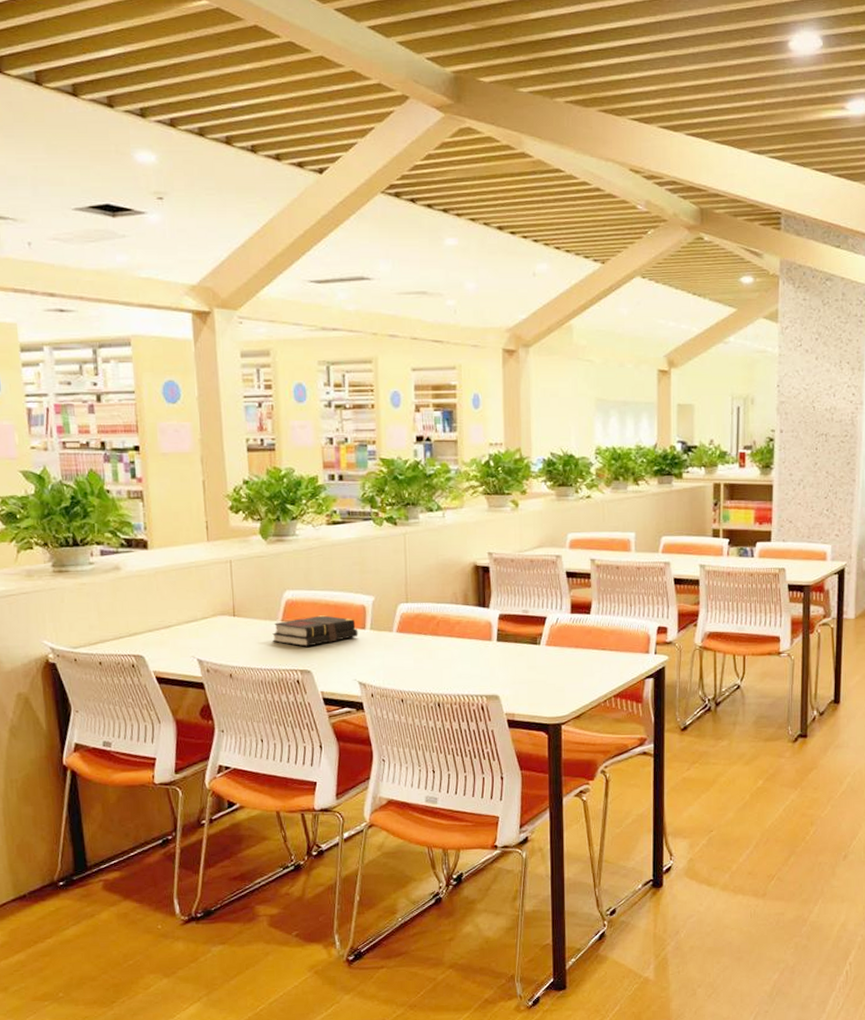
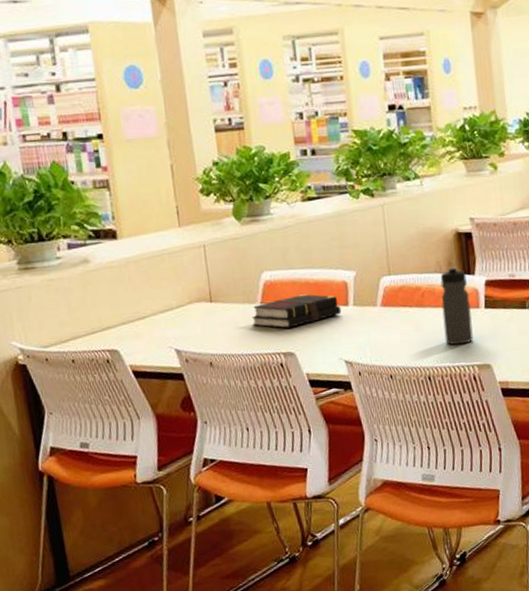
water bottle: none [455,598,484,675] -> present [440,266,473,345]

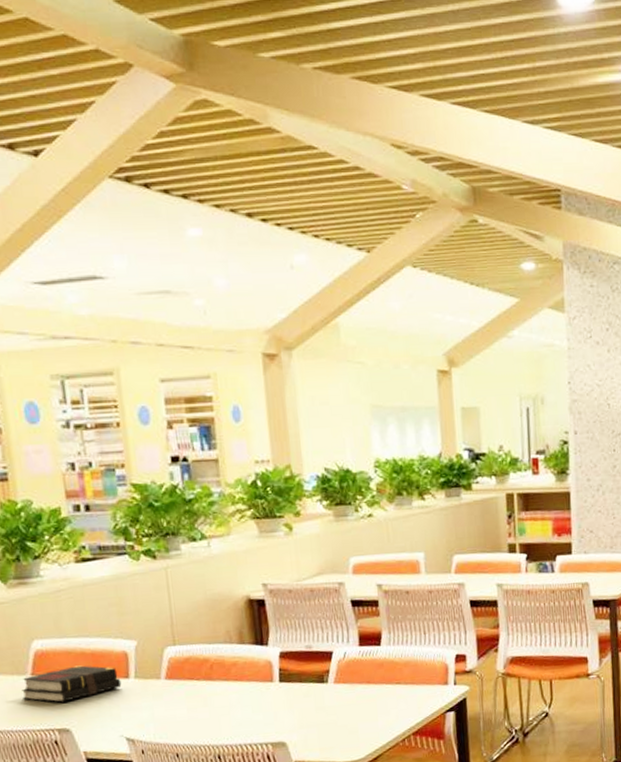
water bottle: present [440,266,473,345] -> none [230,636,267,722]

